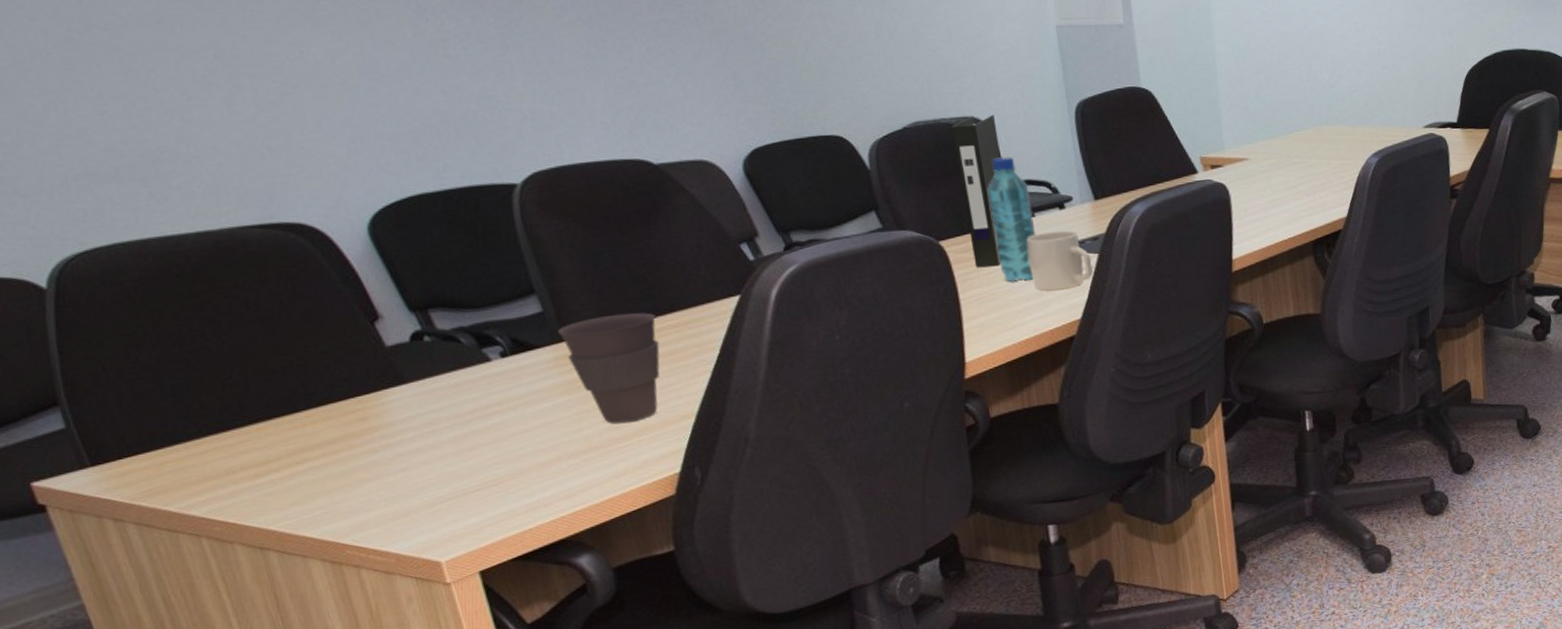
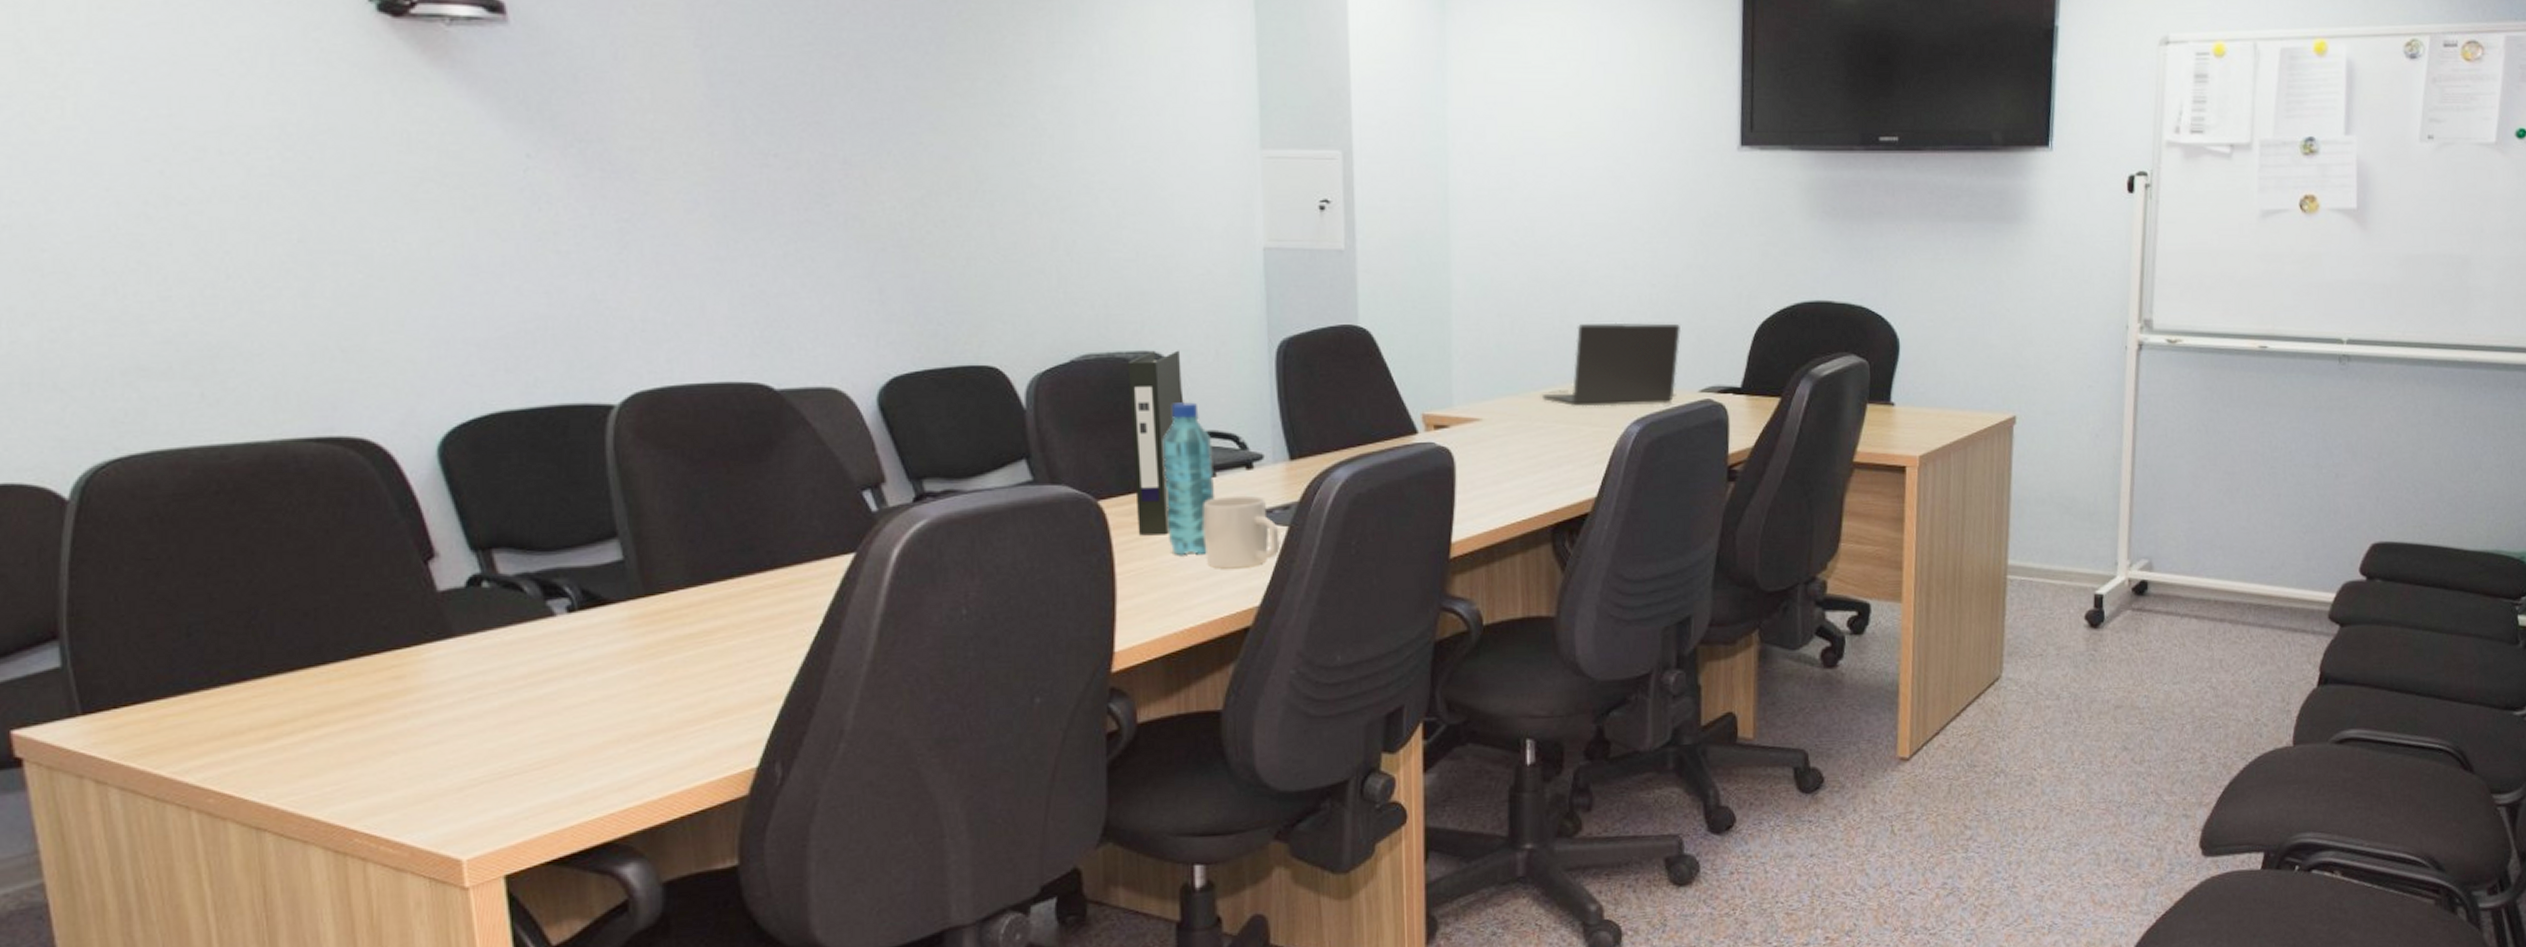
cup: present [558,312,660,423] -> none [637,567,753,702]
laptop: none [1297,73,1405,145] -> present [1543,322,1680,407]

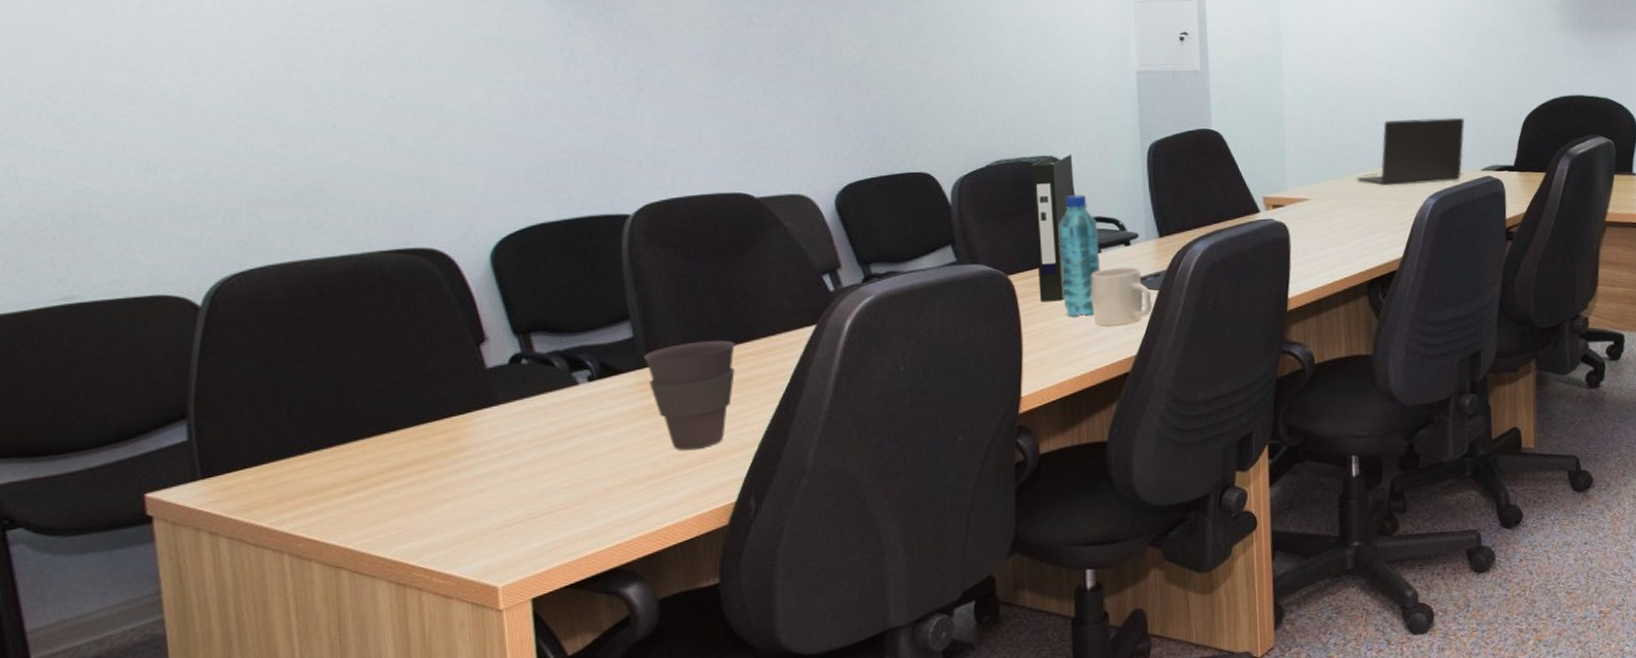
cup: none [637,567,753,702] -> present [644,340,735,450]

